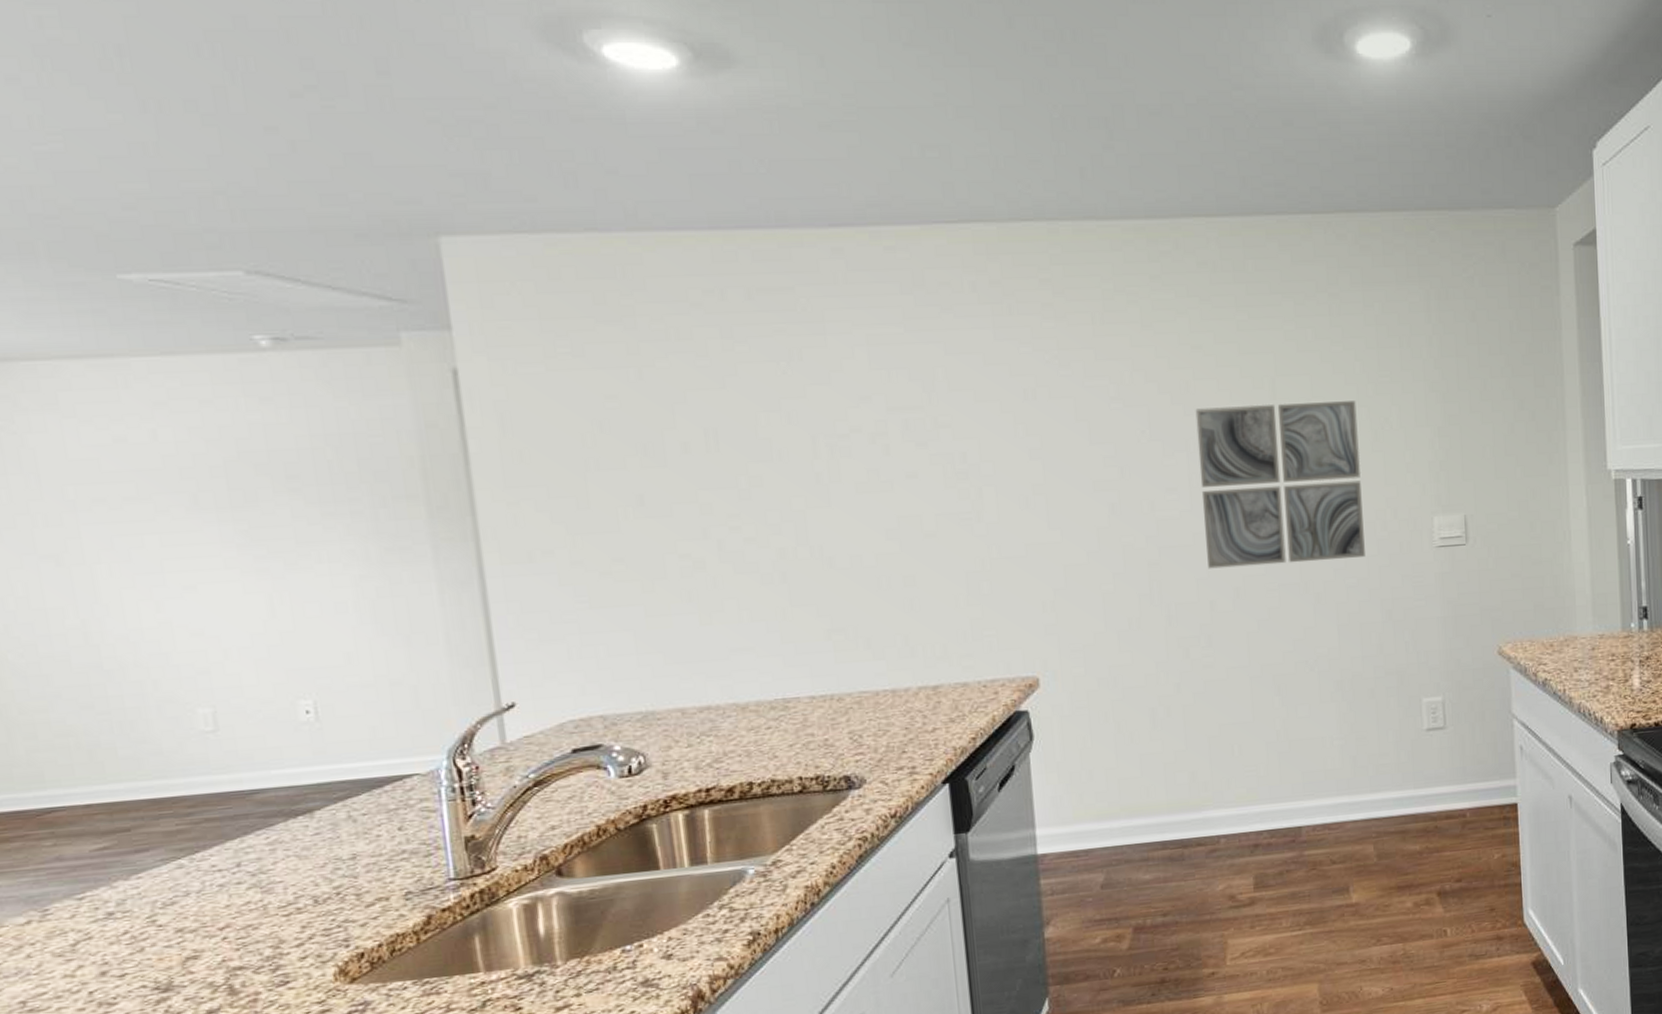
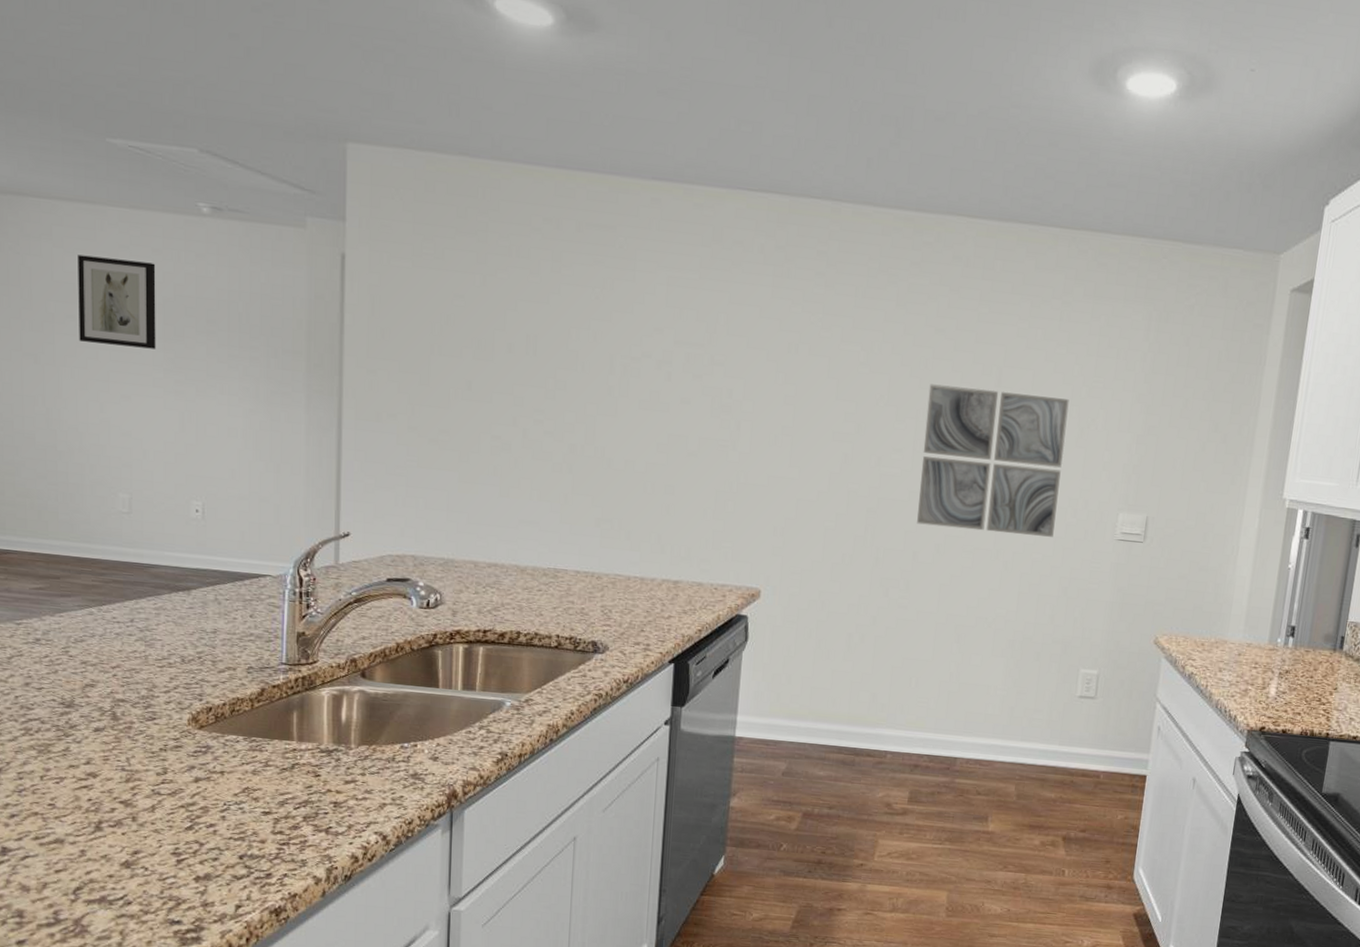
wall art: none [98,418,223,529] -> present [78,254,156,349]

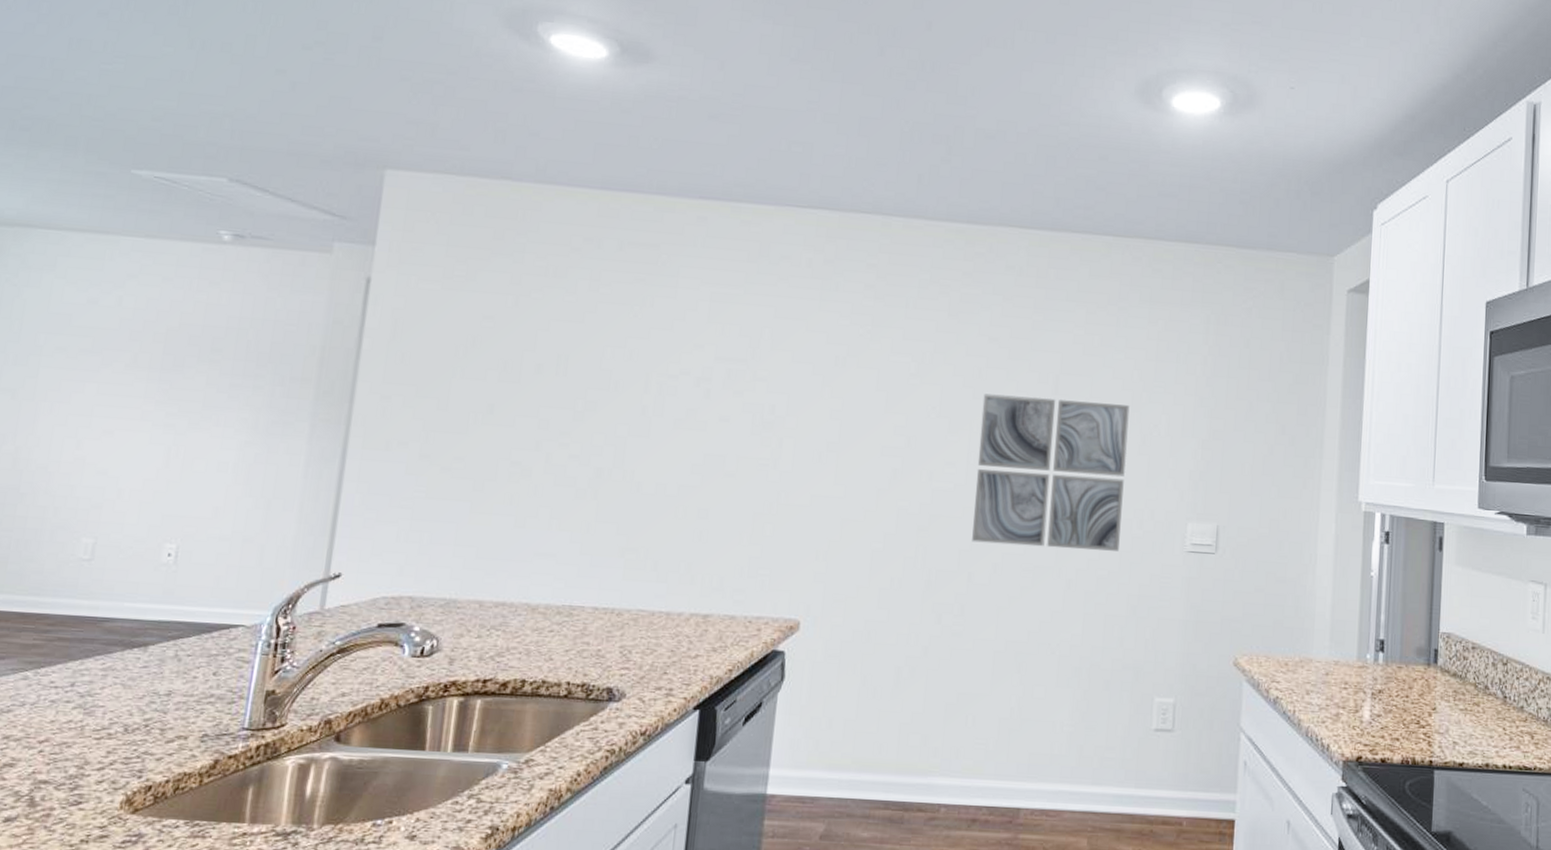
wall art: present [78,254,156,349] -> none [66,285,164,381]

